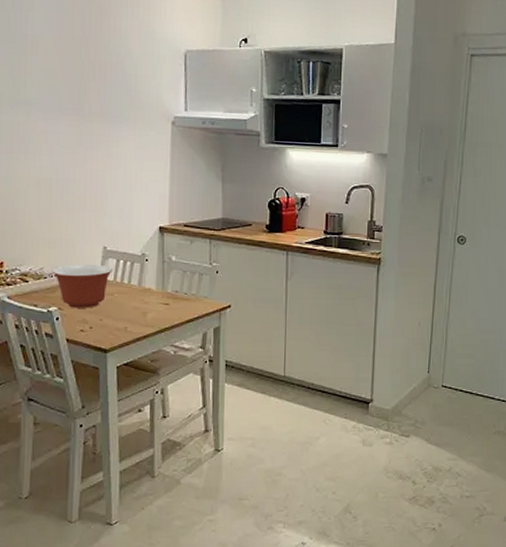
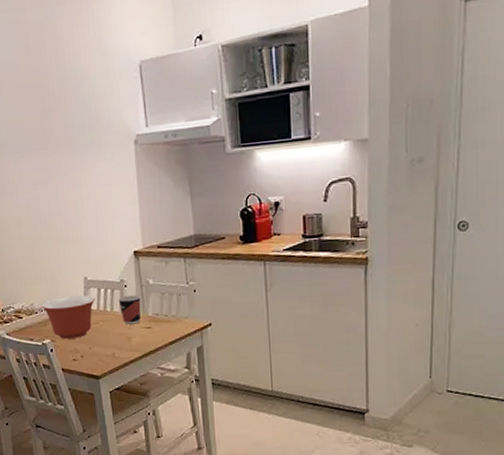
cup: none [137,269,162,299] -> present [118,295,141,325]

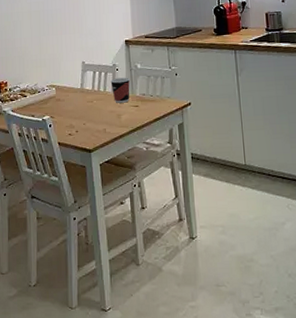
mixing bowl: present [41,295,96,339] -> none [43,77,92,116]

